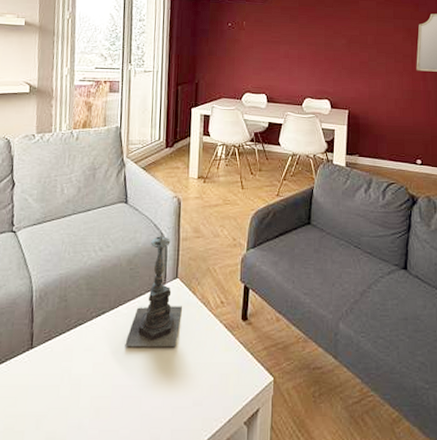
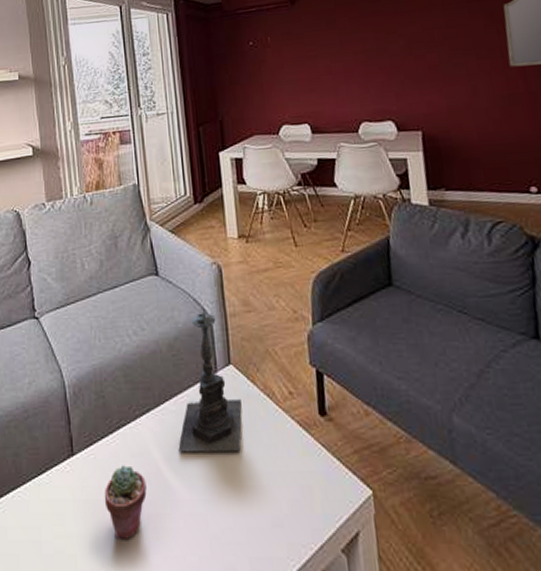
potted succulent: none [55,357,94,417] -> present [104,465,147,539]

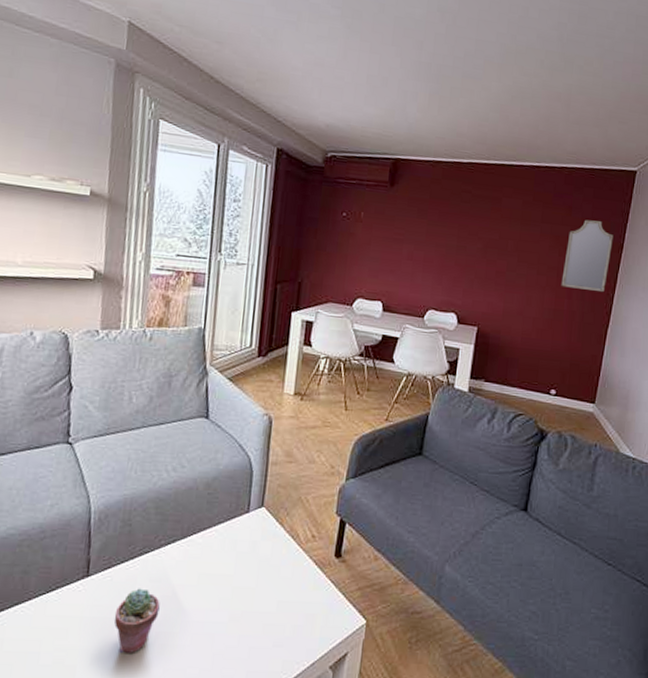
candle holder: present [178,308,242,453] -> none [197,454,267,583]

